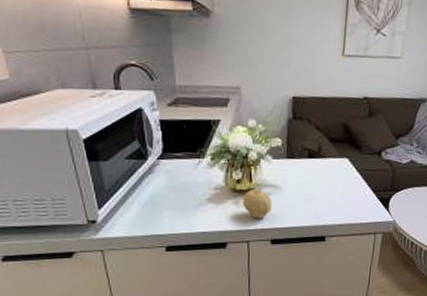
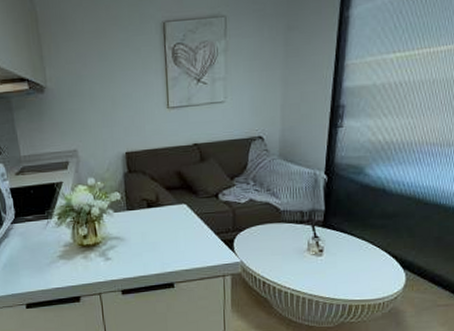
fruit: present [242,183,273,219] -> none [90,237,119,271]

